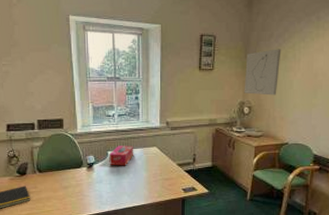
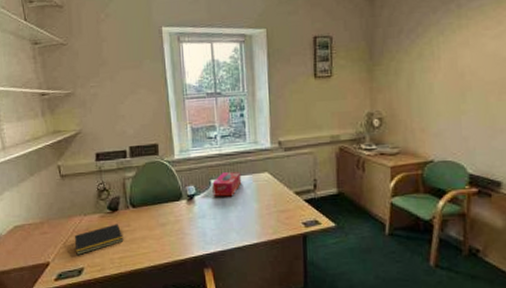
wall art: present [244,49,282,96] -> none [371,46,415,103]

